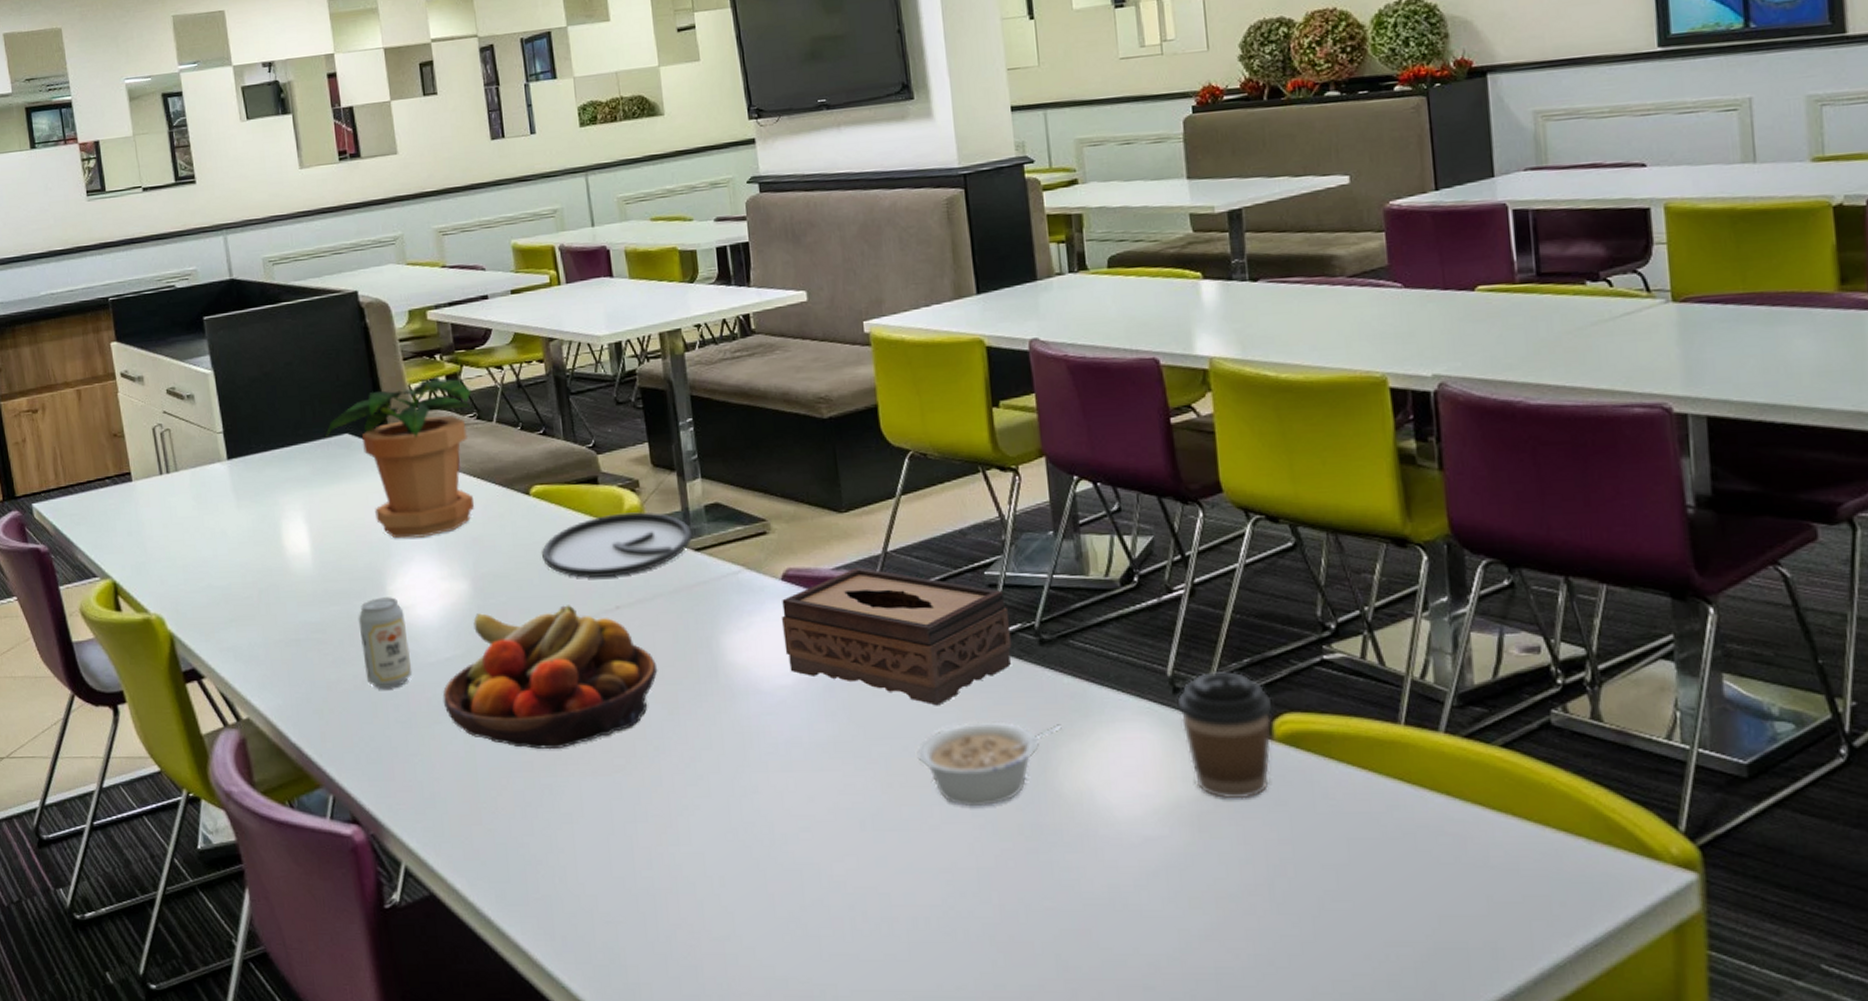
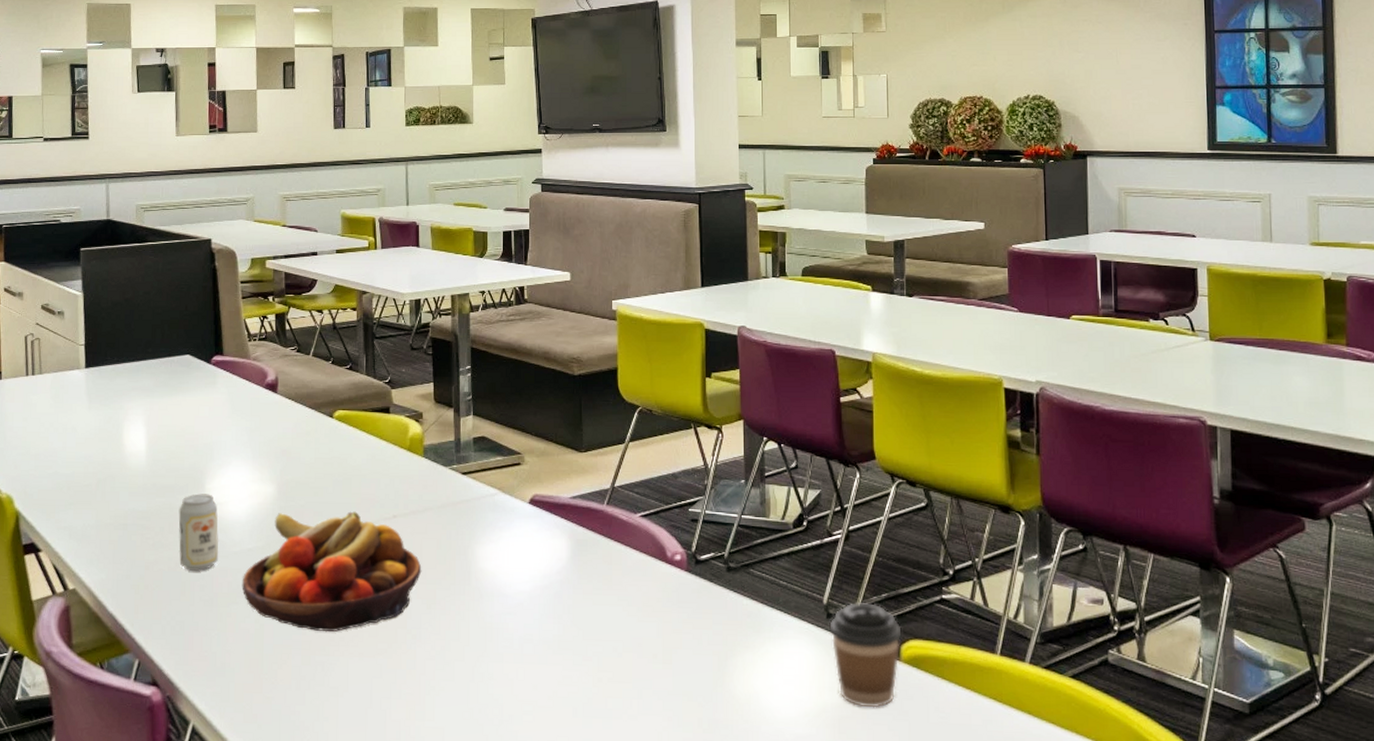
potted plant: present [325,376,475,539] -> none [170,314,295,446]
plate: present [541,512,692,578] -> none [337,438,460,491]
tissue box: present [782,567,1012,706] -> none [526,498,706,616]
legume: present [916,721,1062,807] -> none [623,631,739,702]

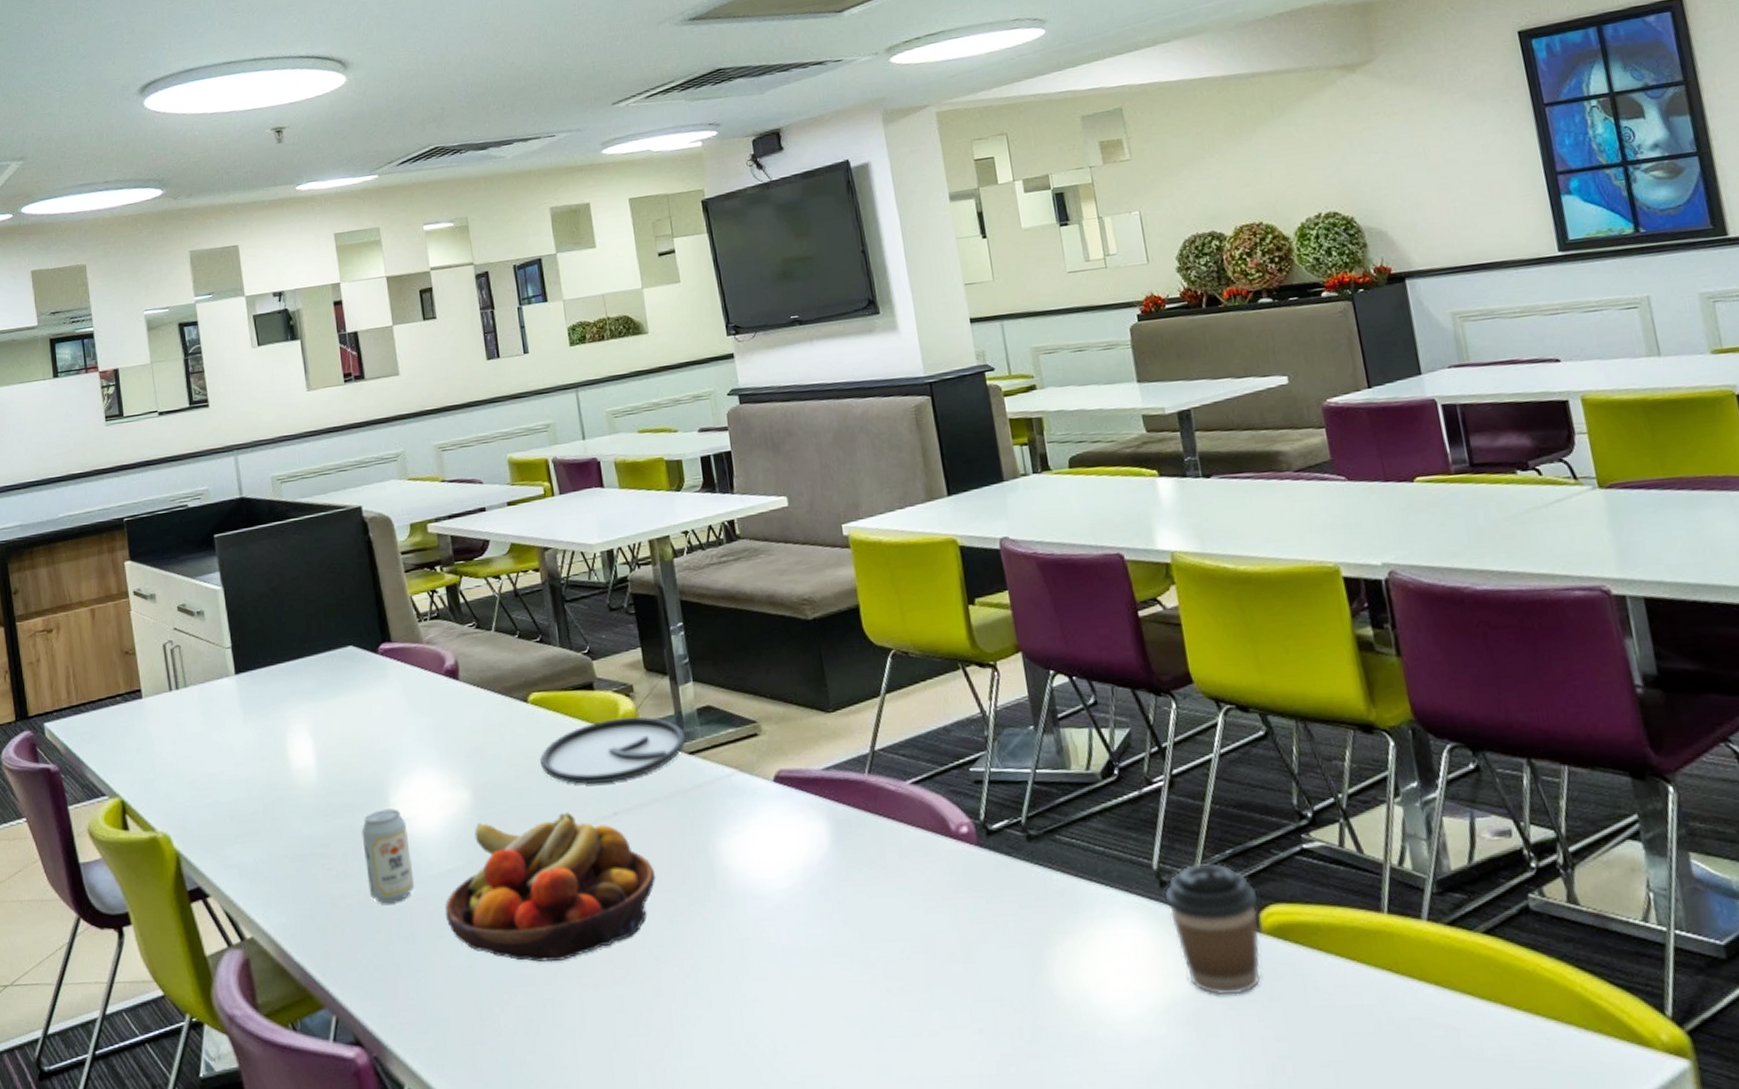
plate: none [337,438,460,491] -> present [539,716,686,784]

